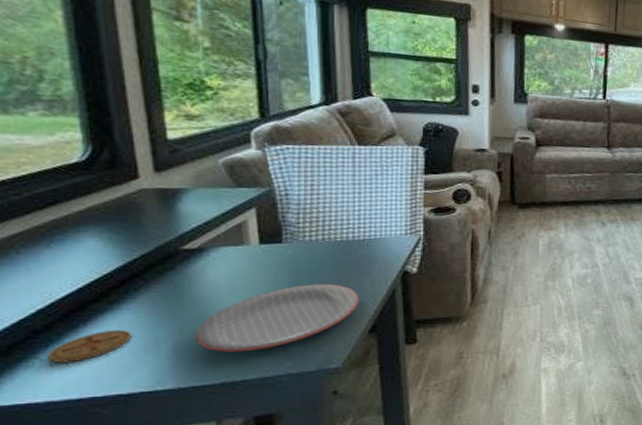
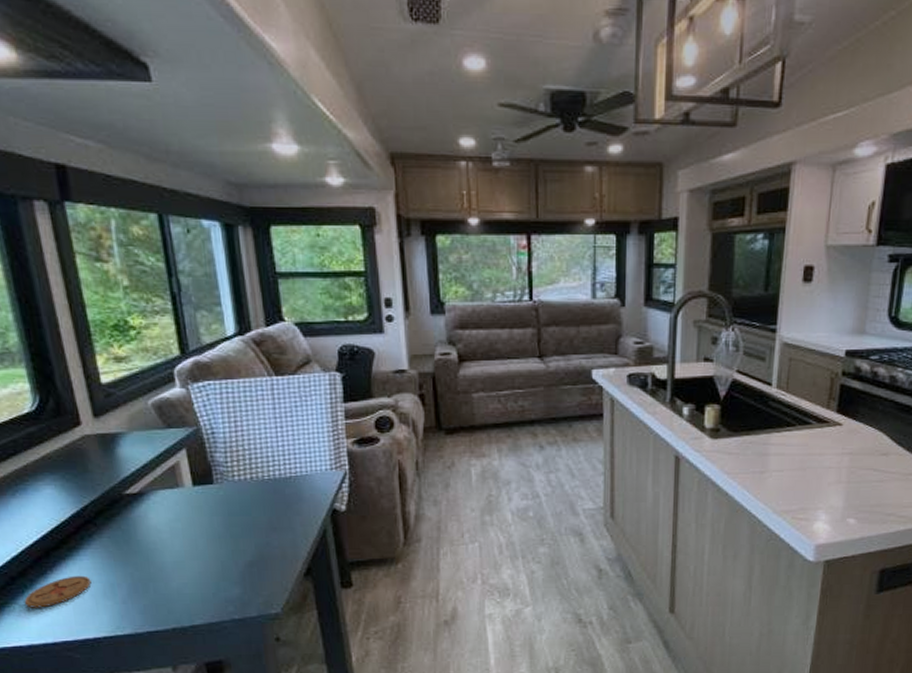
plate: present [195,283,360,352] -> none [145,525,293,597]

